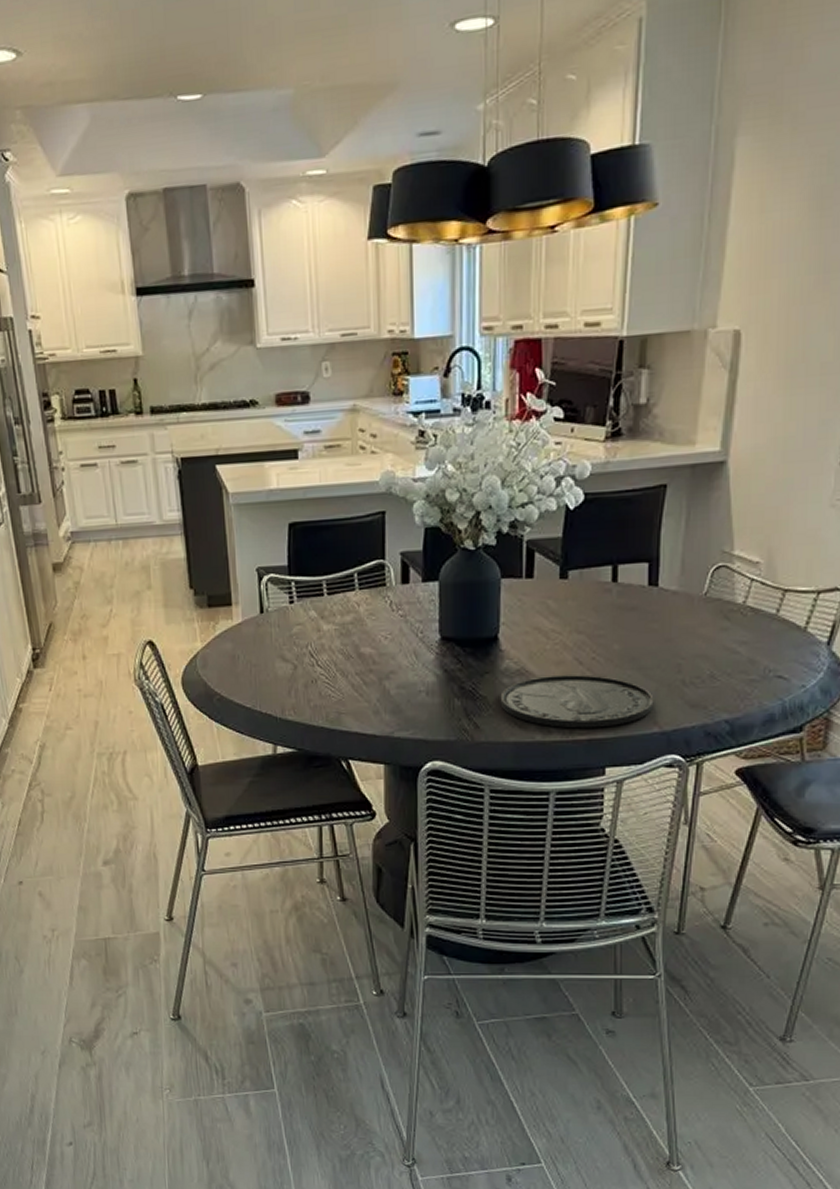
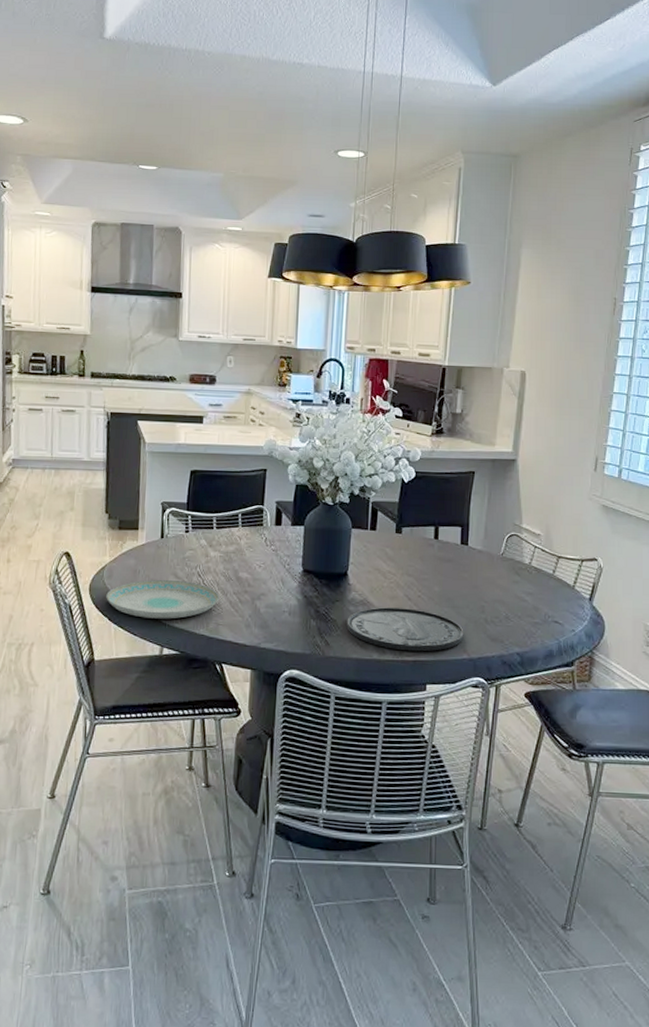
plate: none [202,663,339,713] -> present [106,579,220,619]

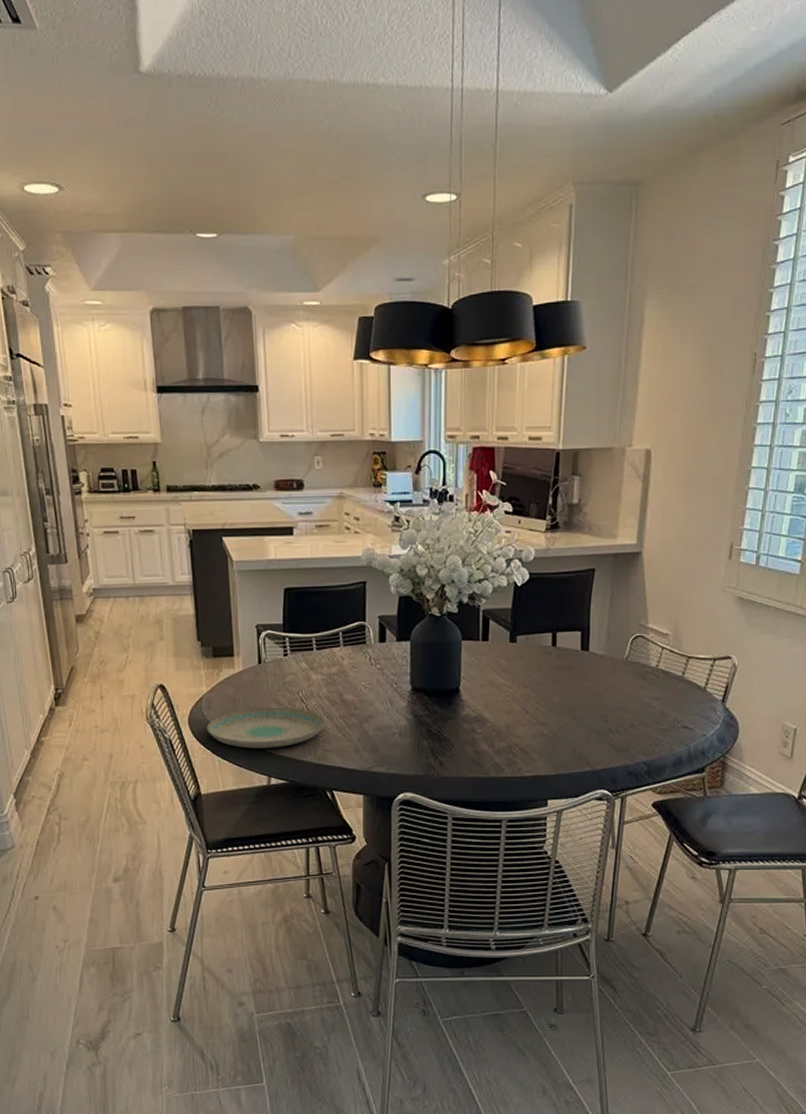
plate: present [346,607,464,652] -> none [461,722,586,767]

